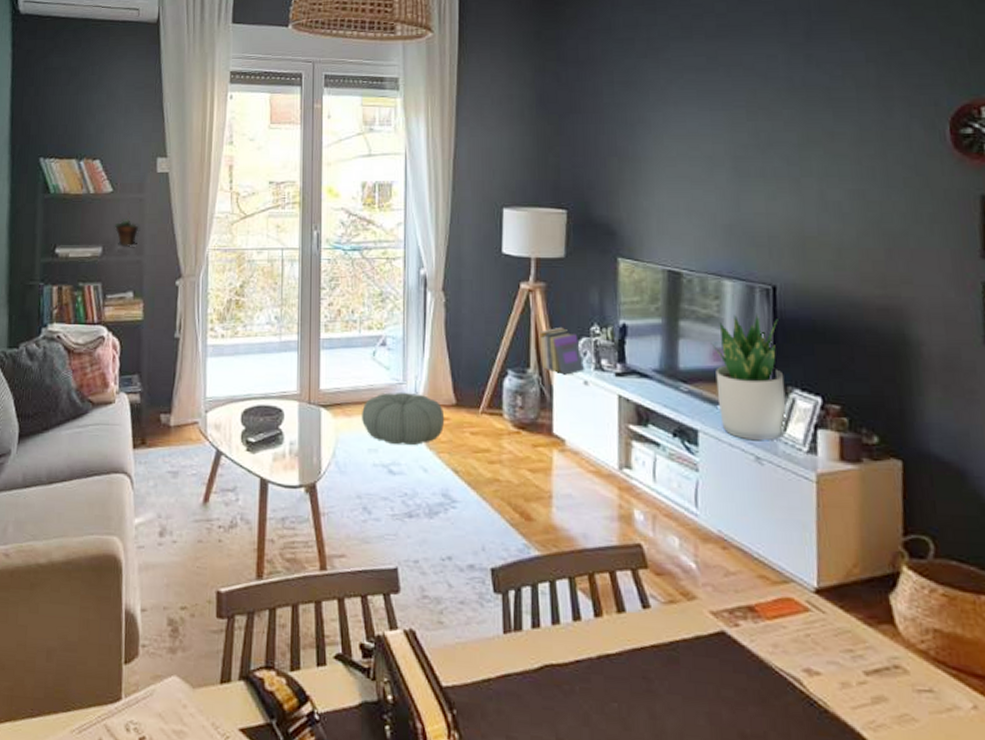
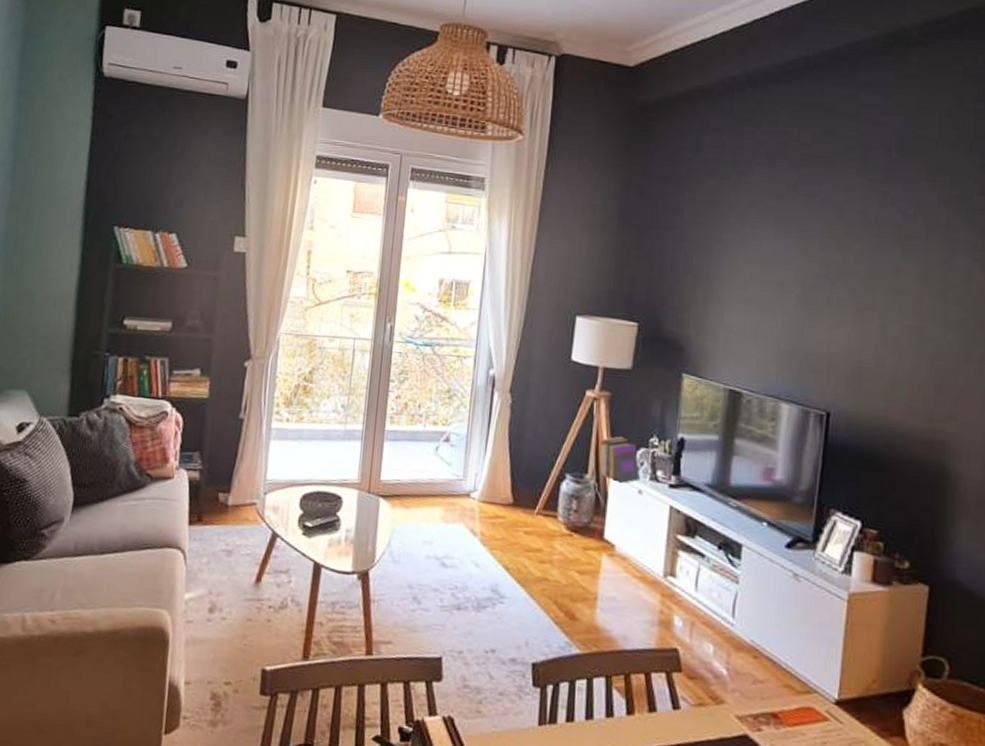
succulent plant: present [115,212,138,247] -> none [186,289,210,324]
pouf: present [362,392,445,445] -> none [419,487,501,540]
planter: present [711,314,787,442] -> none [763,437,829,560]

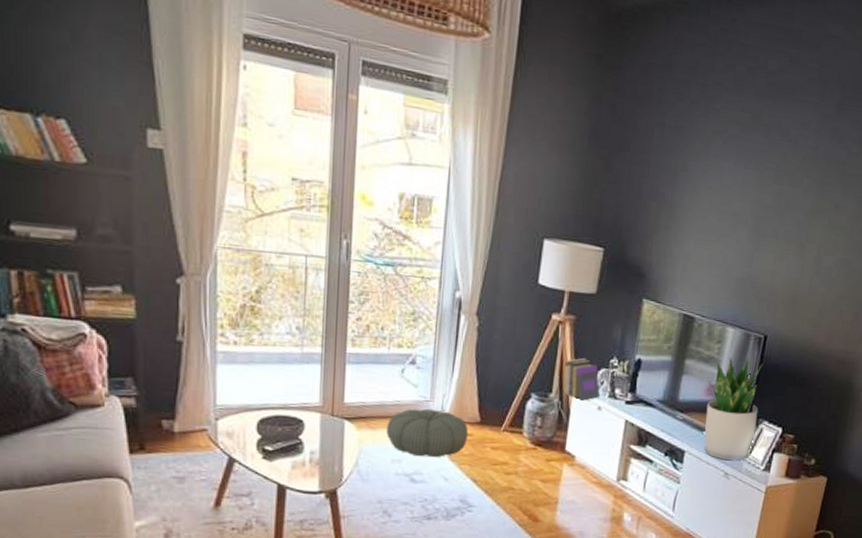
pouf: none [419,487,501,540] -> present [387,408,469,457]
planter: none [763,437,829,560] -> present [704,358,763,461]

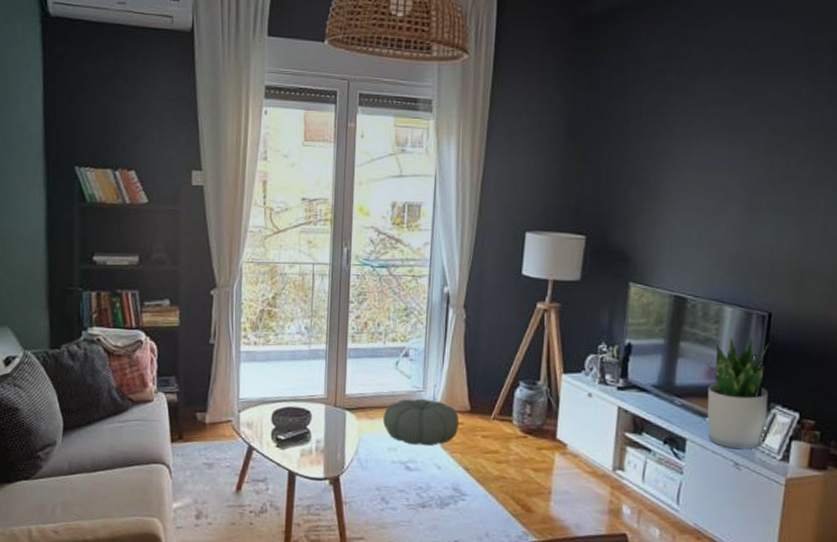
books: present [562,357,600,401] -> none [550,344,589,388]

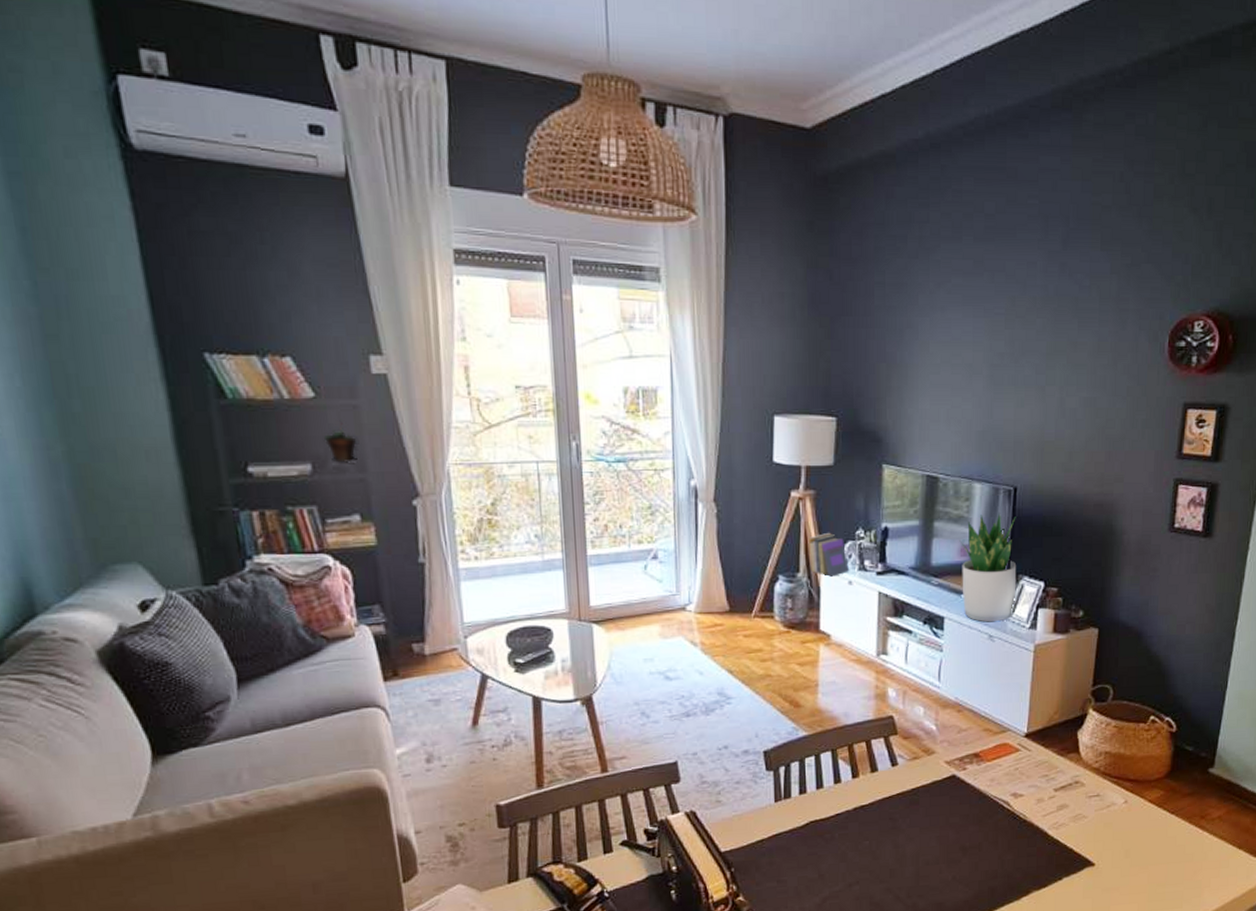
succulent plant: none [151,223,174,257] -> present [325,422,356,463]
pouf: present [383,398,460,445] -> none [636,602,719,652]
books: none [550,344,589,388] -> present [808,532,849,577]

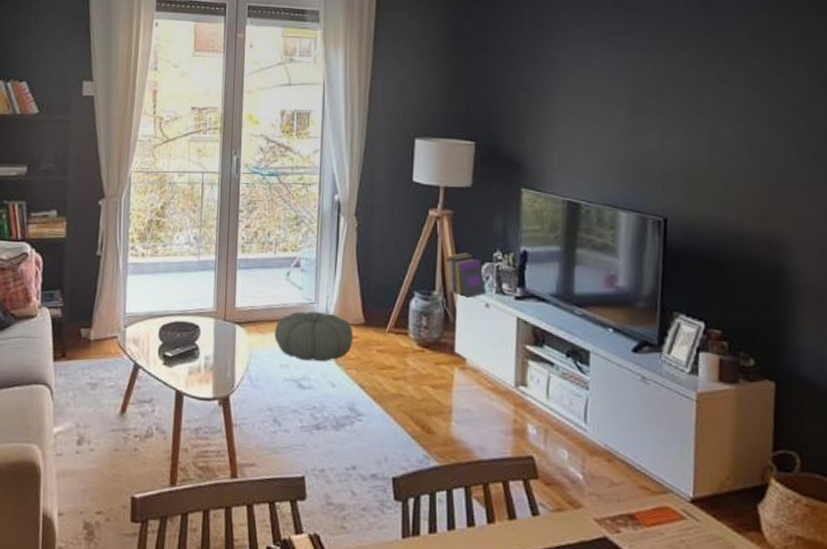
succulent plant: present [325,422,356,463] -> none [40,133,63,167]
pouf: none [636,602,719,652] -> present [275,311,354,361]
planter: present [959,513,1017,623] -> none [605,244,672,363]

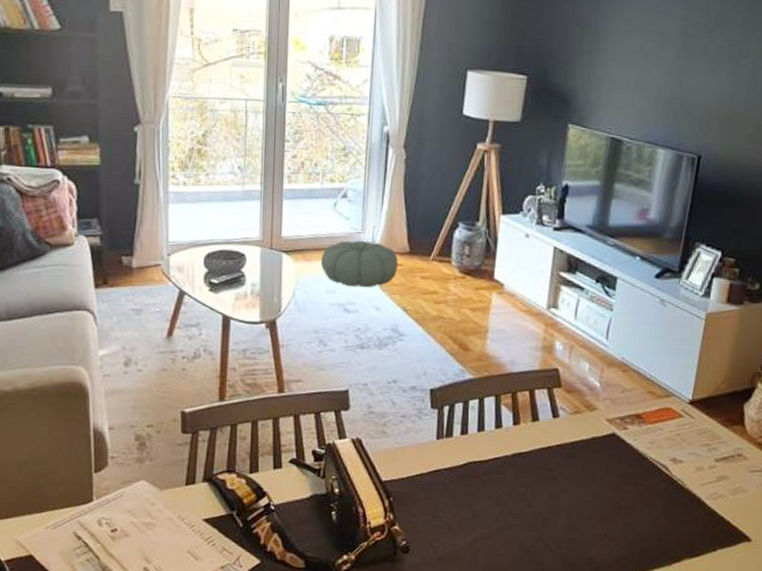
books: present [444,252,486,298] -> none [489,185,527,228]

